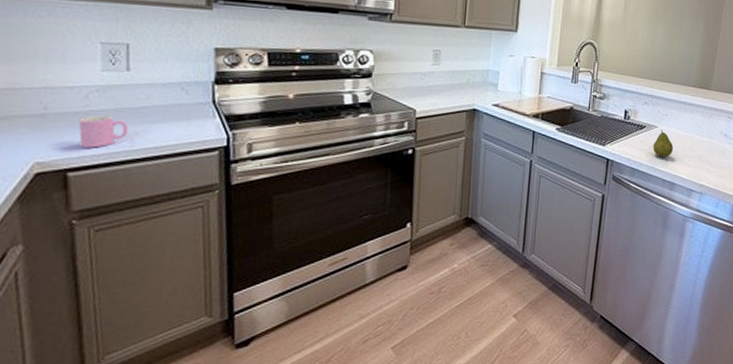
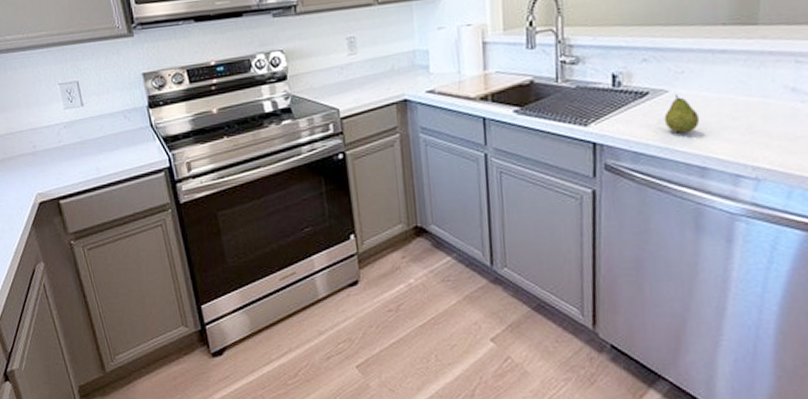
cup: present [78,115,129,148] -> none [58,148,94,178]

